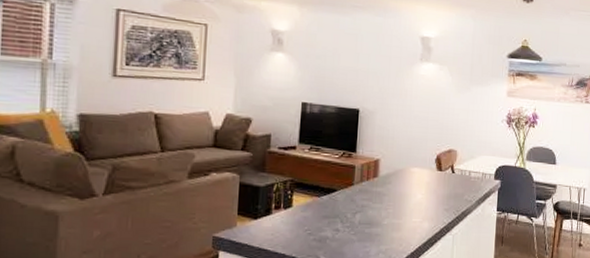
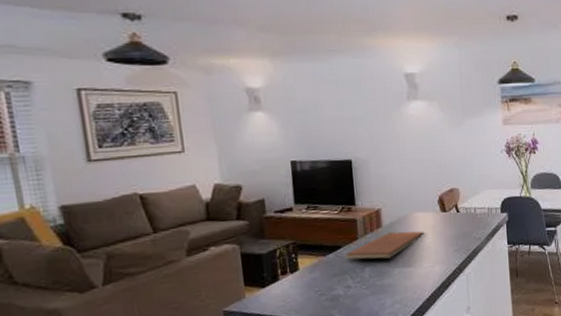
chopping board: none [339,183,418,208] -> present [345,231,425,260]

